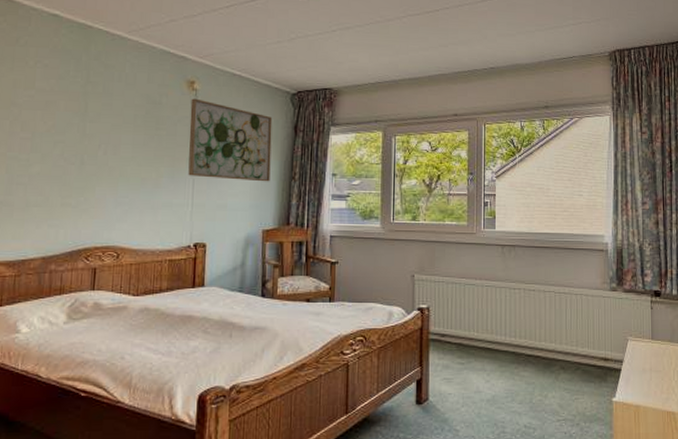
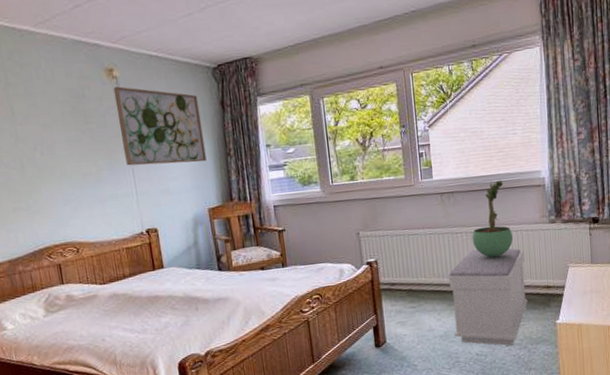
bench: none [502,309,583,421] -> present [449,248,528,346]
potted plant: none [530,239,572,319] -> present [472,180,513,258]

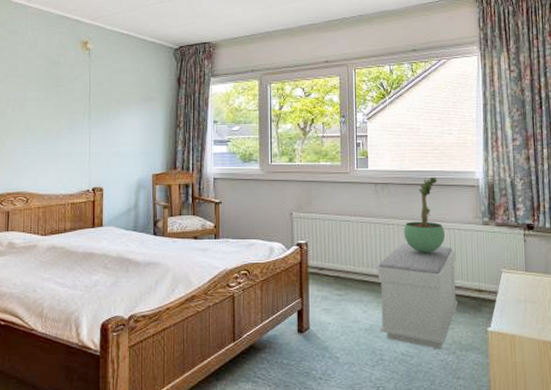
wall art: present [113,86,207,166] -> none [84,57,158,131]

